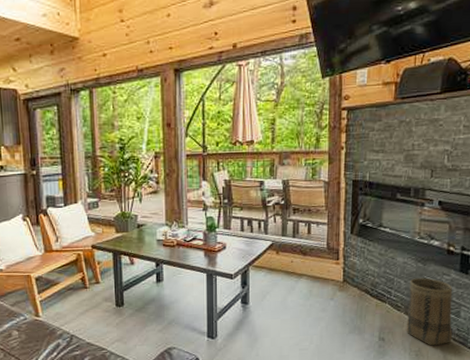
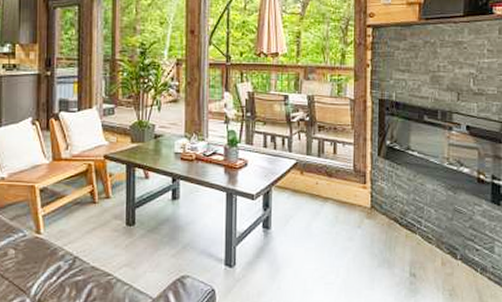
basket: present [406,277,453,346] -> none [438,207,487,285]

